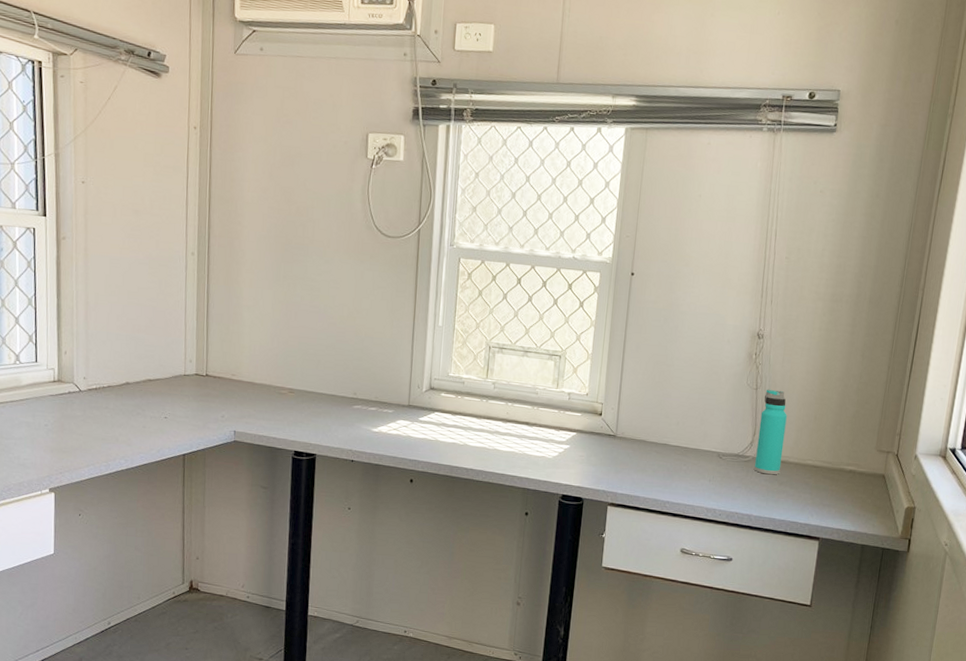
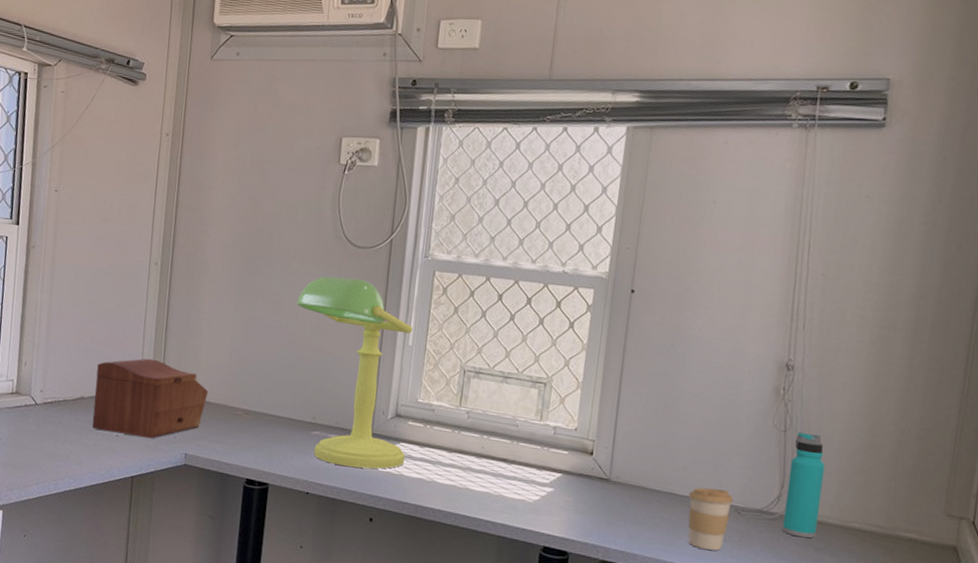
sewing box: none [139,344,253,419] -> present [92,358,209,439]
desk lamp: none [333,264,442,437] -> present [297,276,413,469]
coffee cup: none [680,438,716,489] -> present [688,487,734,551]

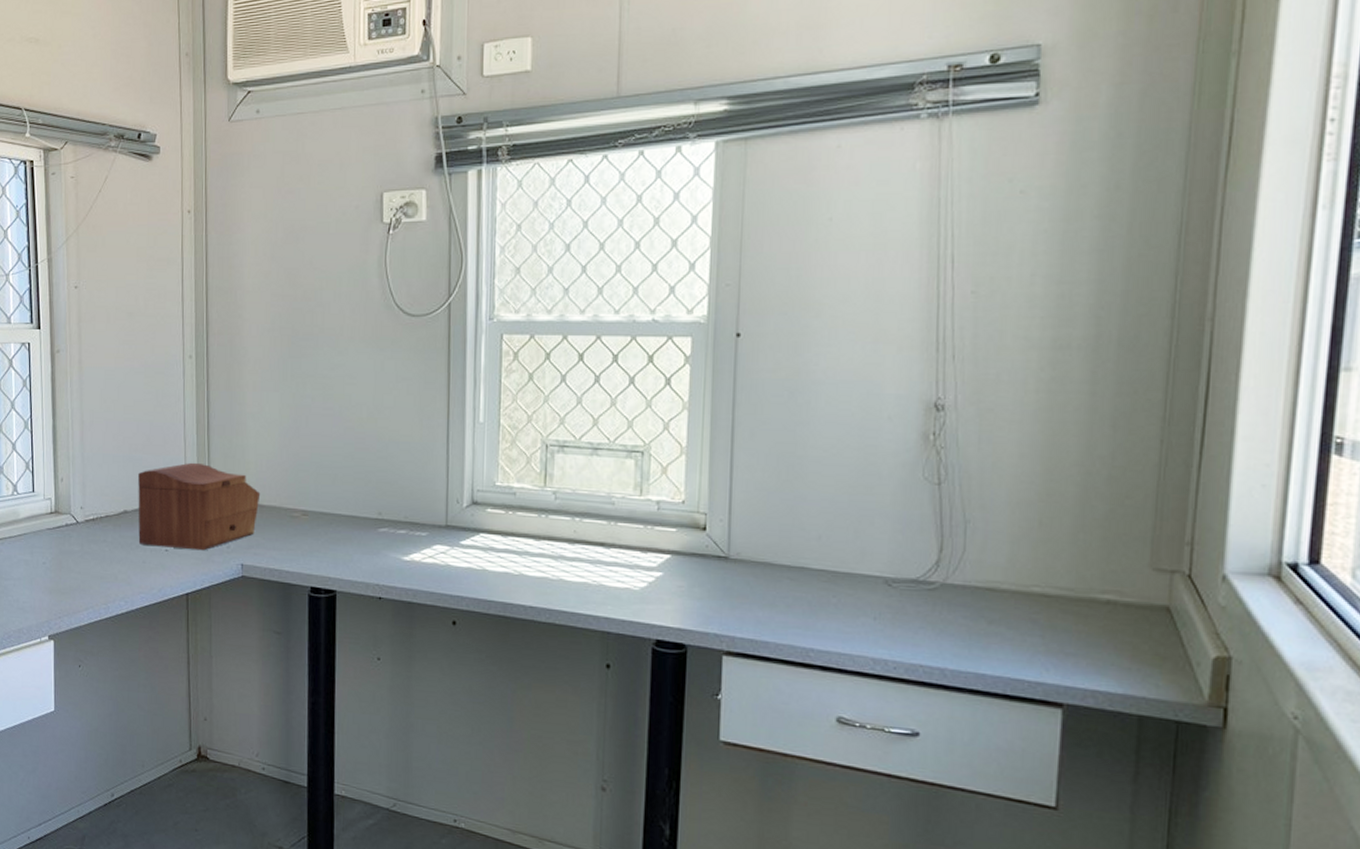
desk lamp: present [297,276,413,469] -> none [349,351,486,566]
coffee cup: present [688,487,734,551] -> none [826,558,881,631]
water bottle: present [782,431,825,538] -> none [945,483,993,609]

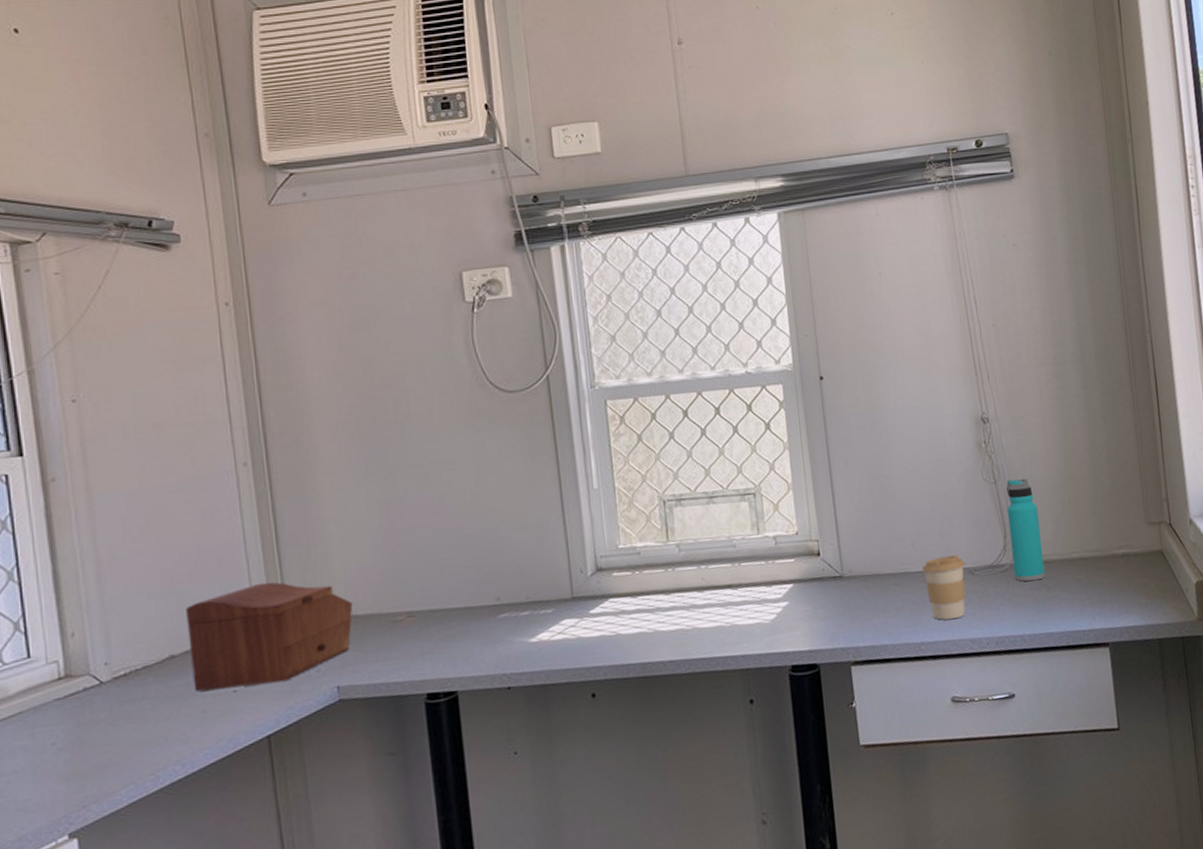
coffee cup: none [826,558,881,631] -> present [922,555,966,620]
water bottle: none [945,483,993,609] -> present [1006,478,1046,582]

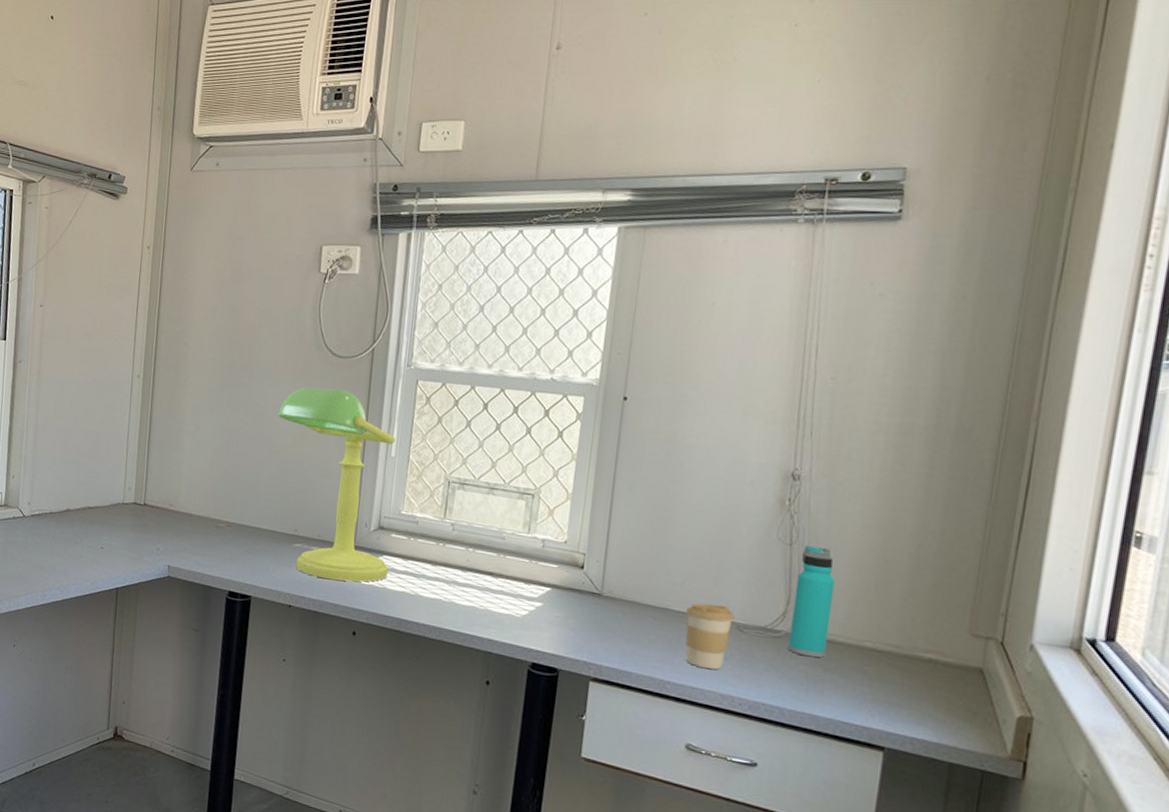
sewing box: present [186,582,353,692] -> none [77,470,191,551]
desk lamp: none [446,427,618,646] -> present [278,386,396,582]

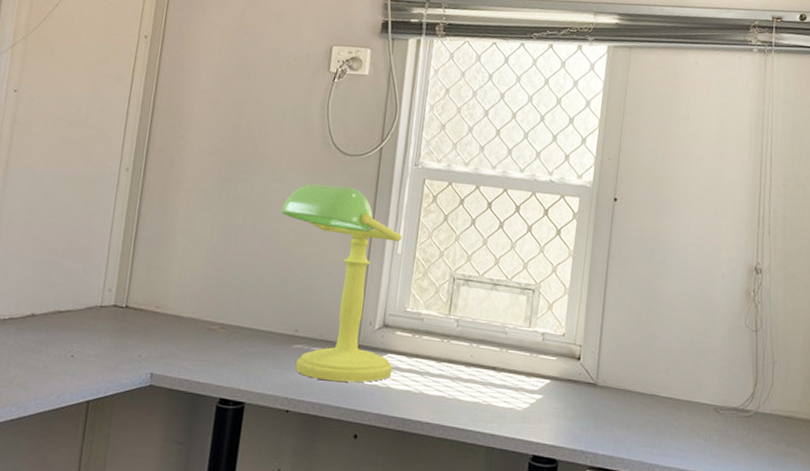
coffee cup: present [685,603,735,670] -> none [671,388,712,450]
water bottle: present [788,545,835,658] -> none [757,331,792,434]

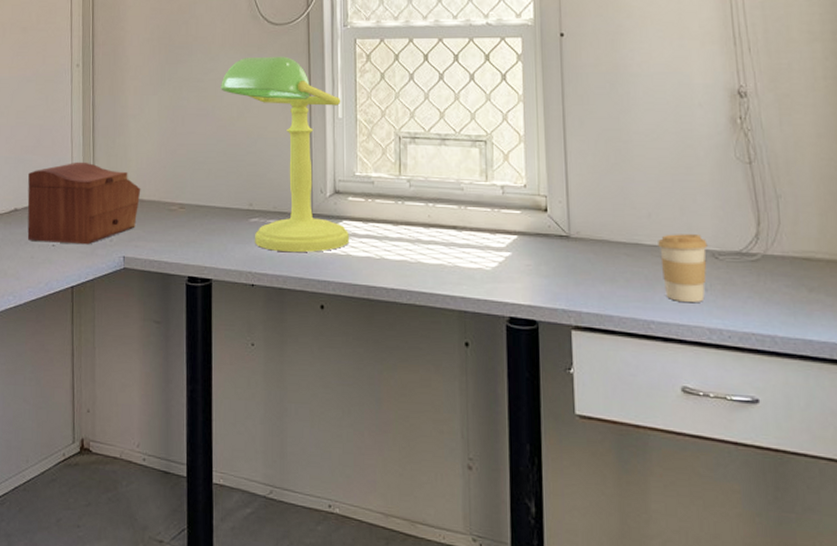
sewing box: none [43,270,181,358] -> present [27,161,141,245]
coffee cup: none [671,388,712,450] -> present [658,234,708,302]

